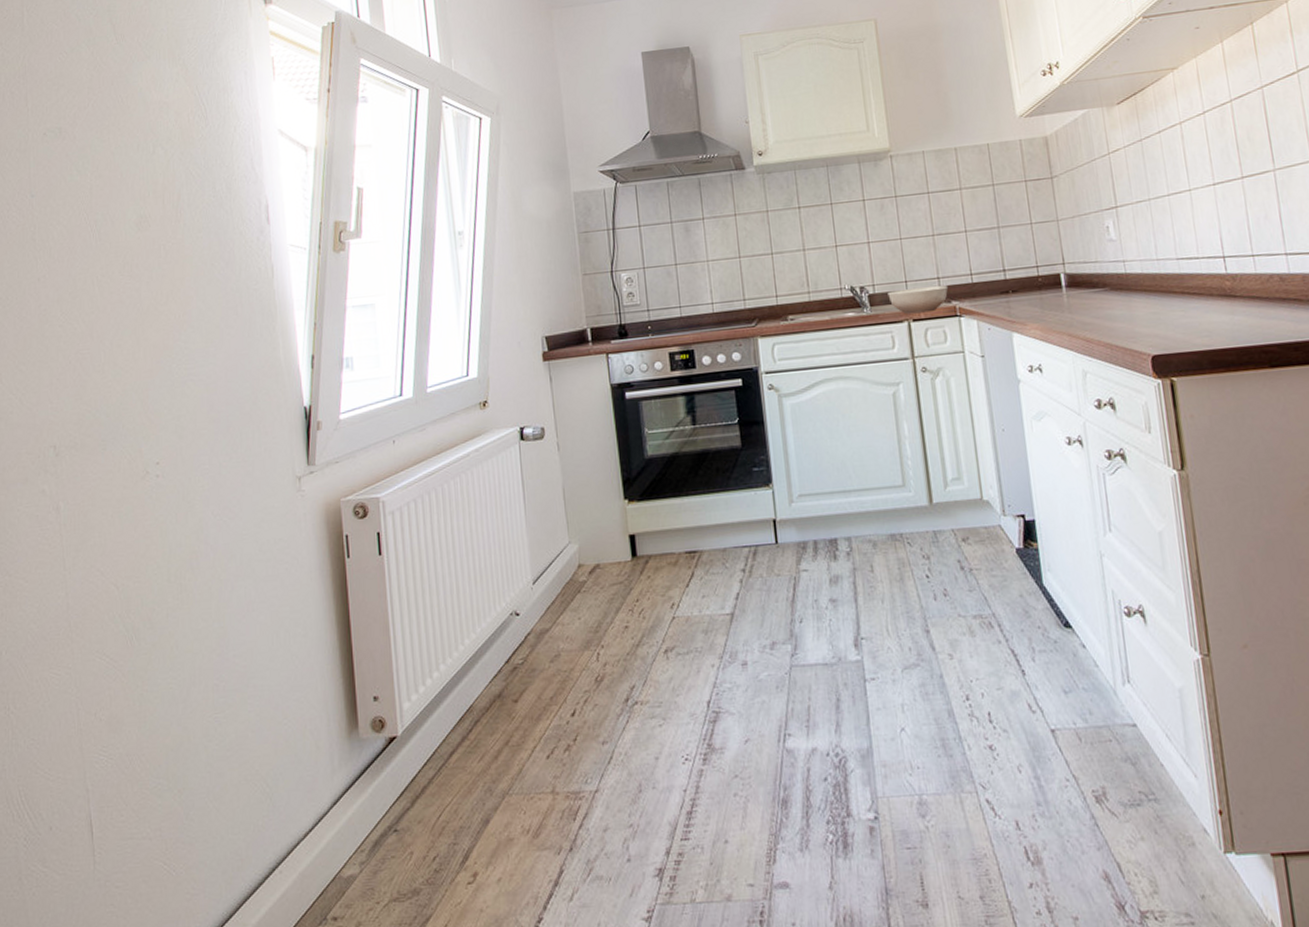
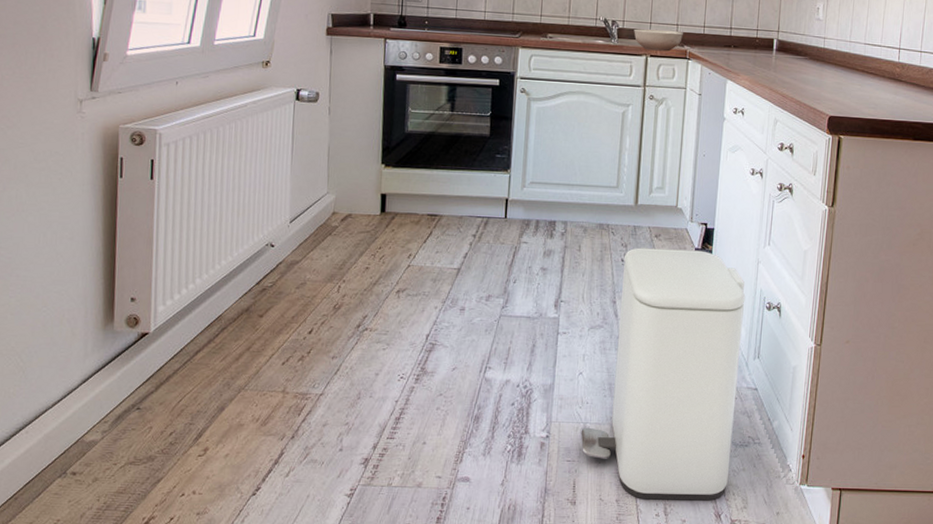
pedal bin: none [917,550,1125,893] -> present [580,247,746,501]

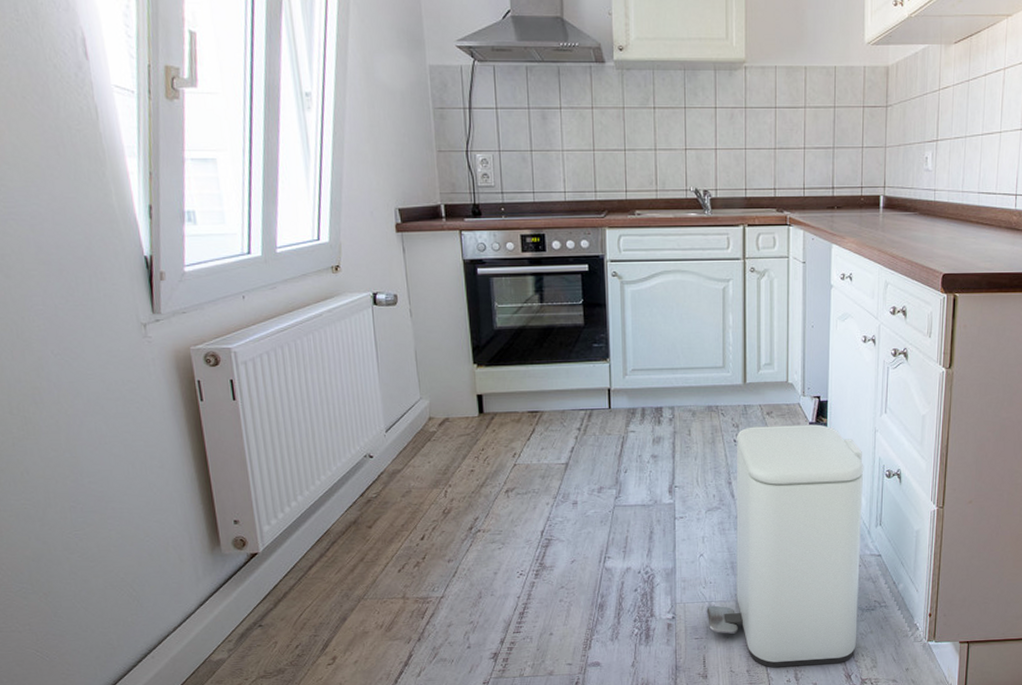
bowl: present [634,28,684,52] -> none [728,196,783,219]

